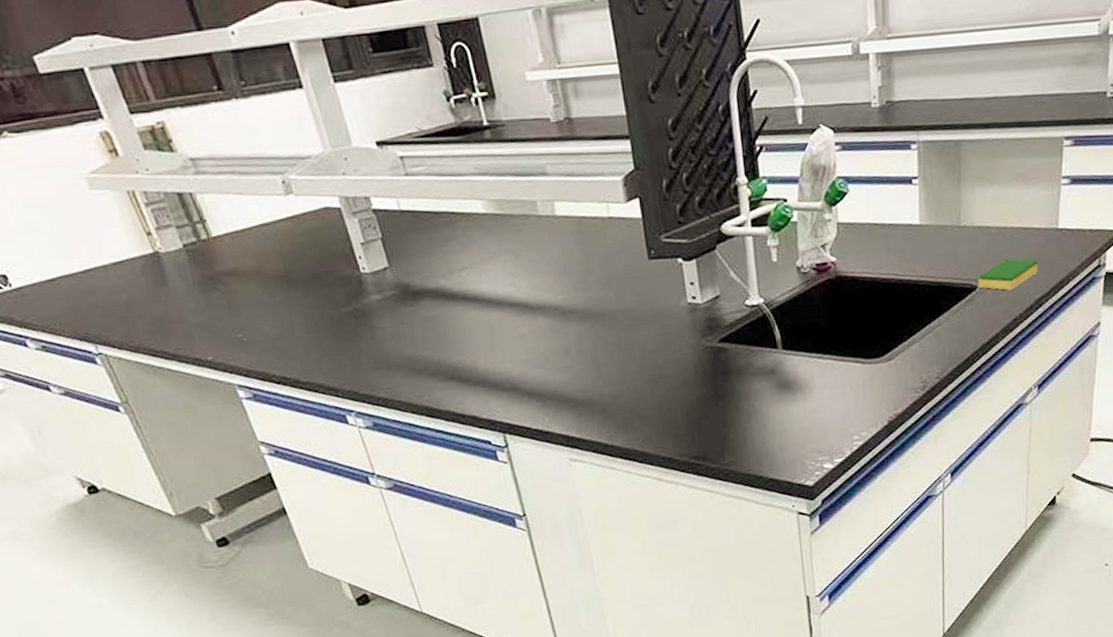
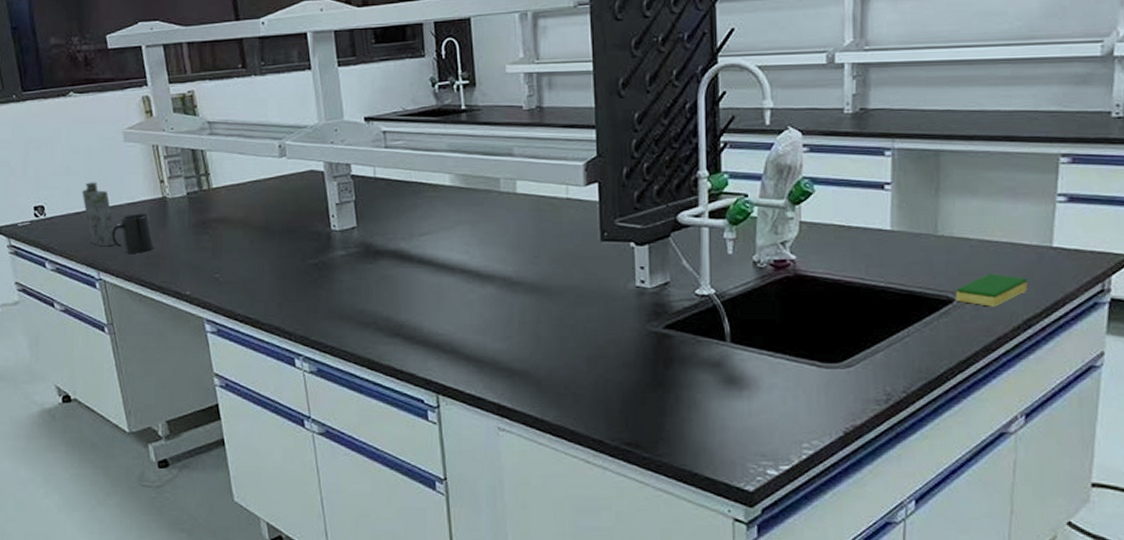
flask: none [50,241,108,316] -> present [82,182,115,247]
mug: none [100,272,158,321] -> present [111,213,154,253]

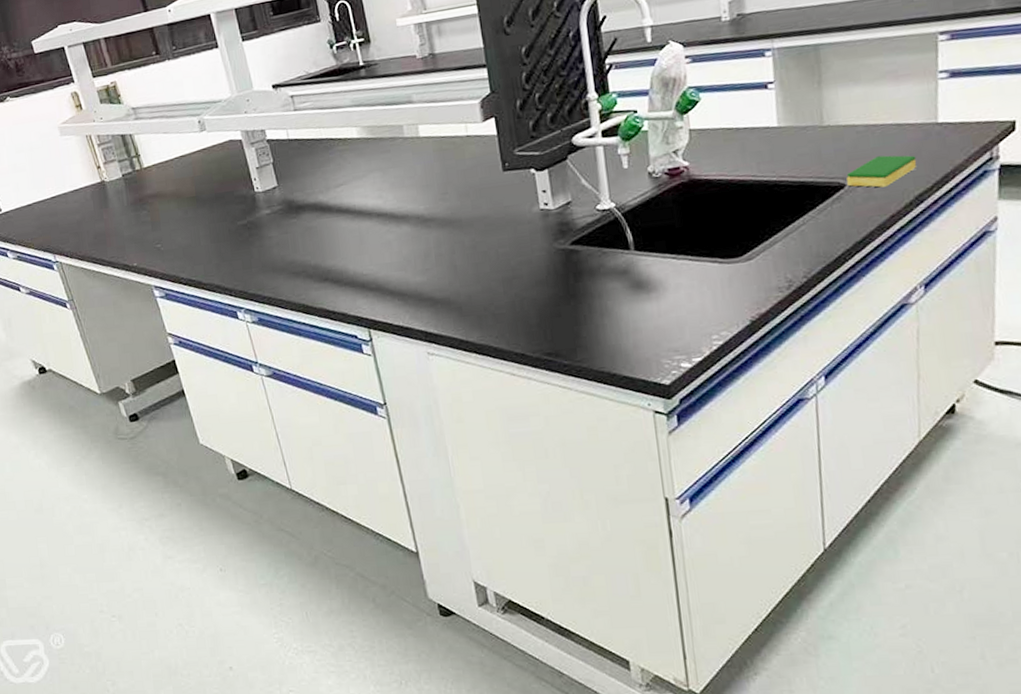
flask: present [82,182,115,247] -> none [30,175,65,232]
mug: present [111,213,154,253] -> none [60,197,100,236]

